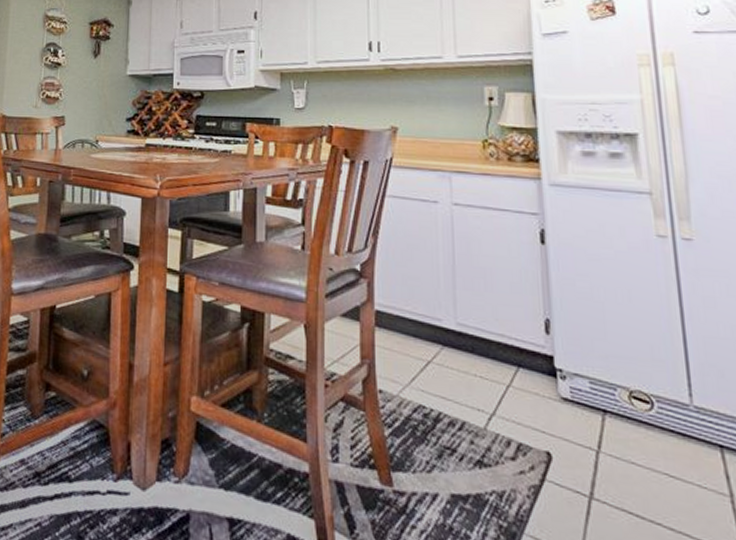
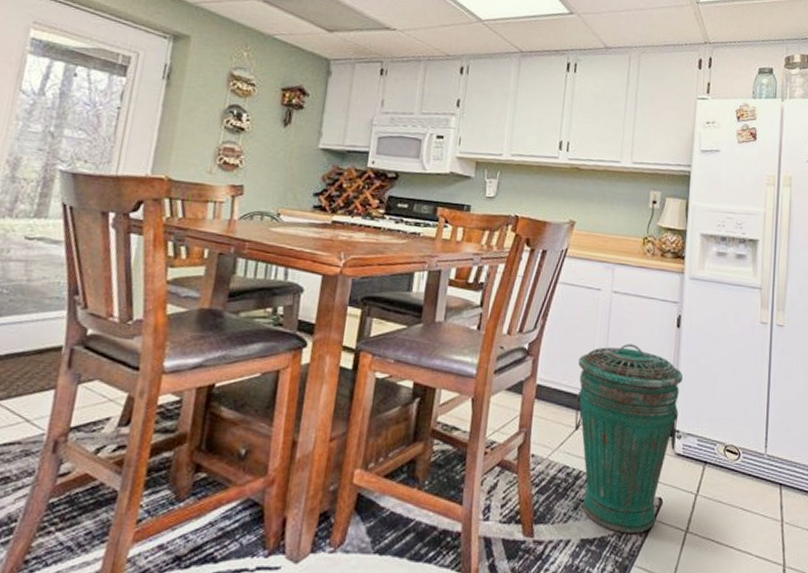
trash can: none [422,263,560,494] -> present [574,343,683,533]

